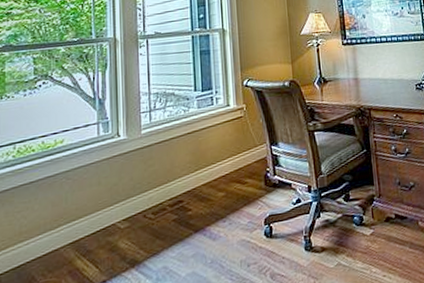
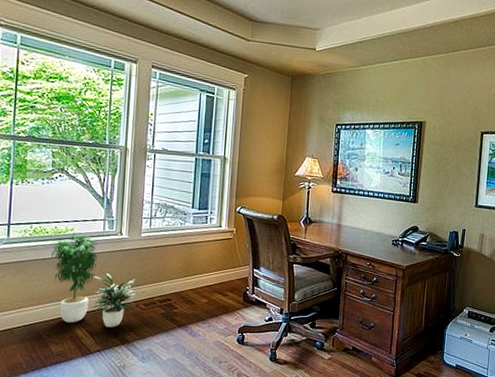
potted plant: none [39,142,143,254] -> present [51,231,136,328]

